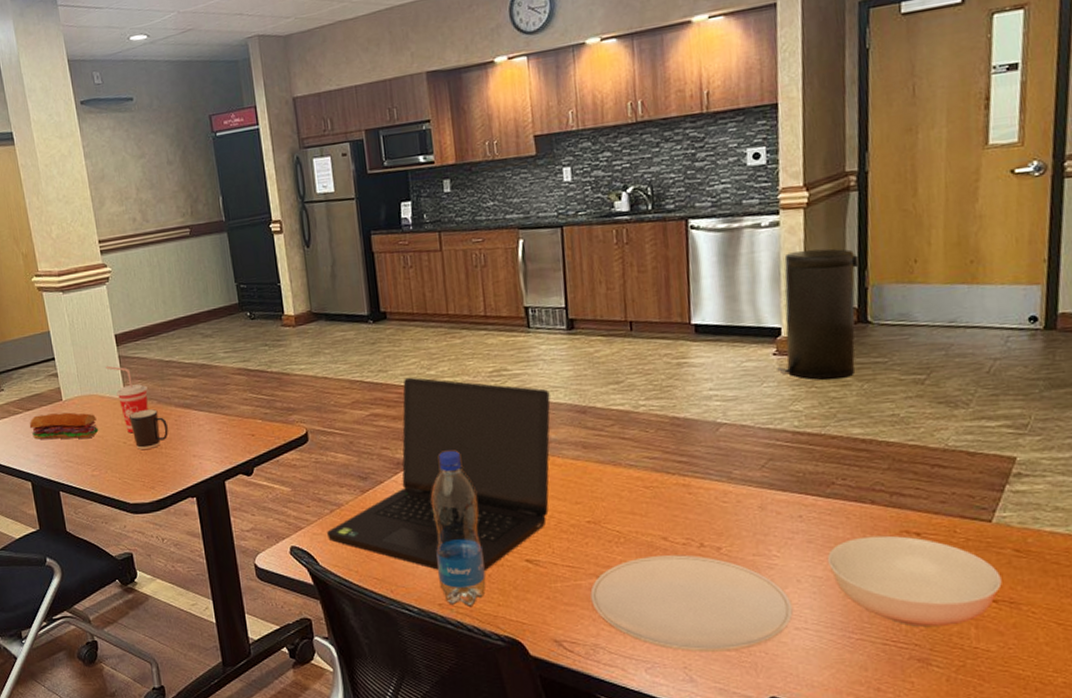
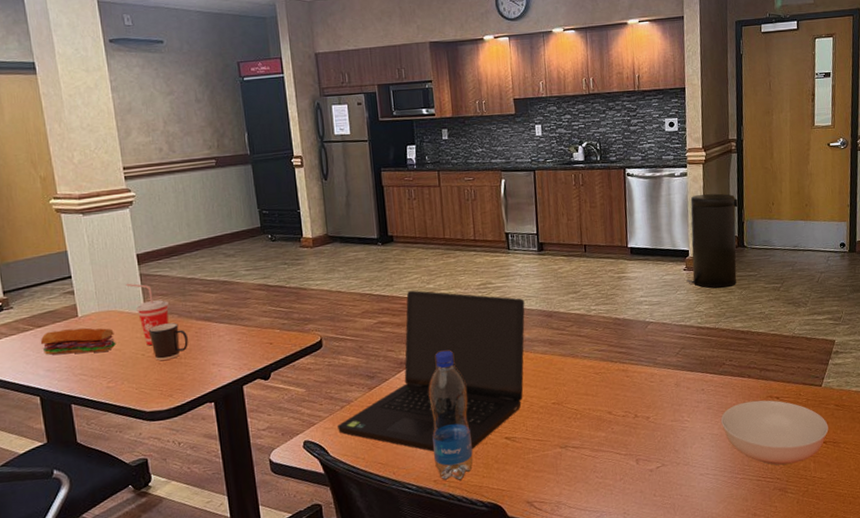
plate: present [590,555,793,652] -> none [555,424,699,500]

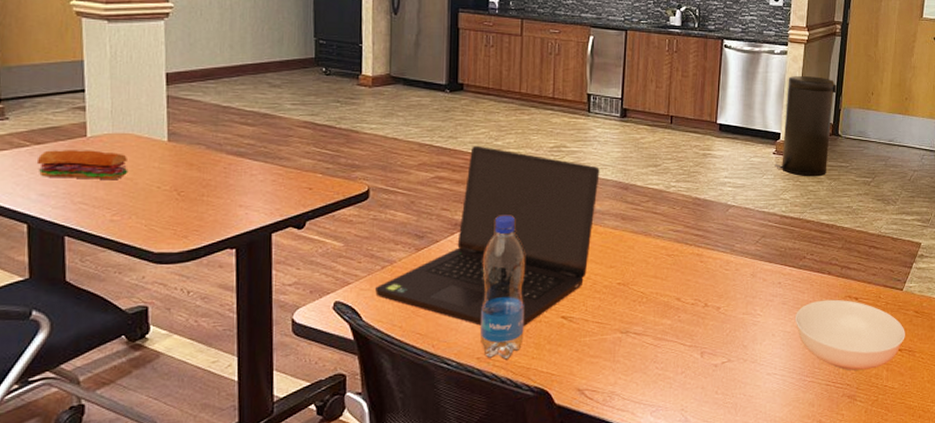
beverage cup: present [126,283,169,346] -> none [149,104,196,178]
mug: present [148,323,188,361] -> none [168,155,214,197]

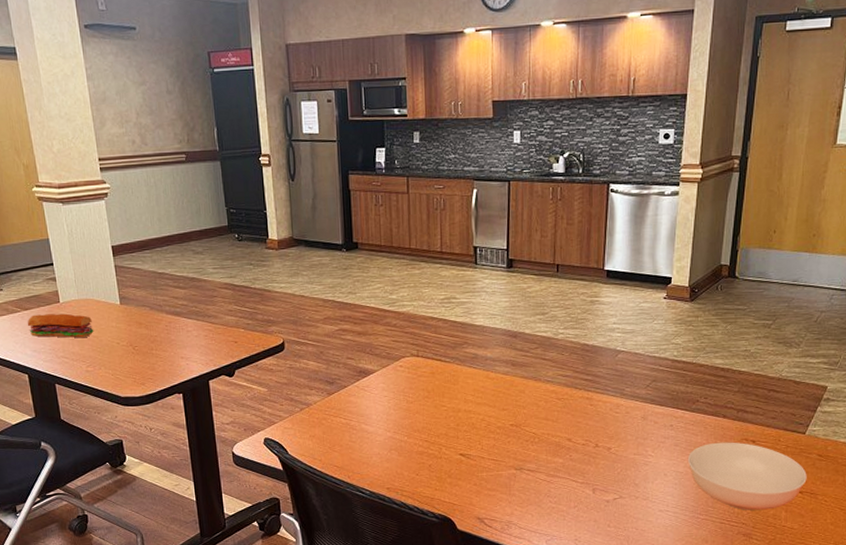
laptop: present [375,145,600,326] -> none [297,299,489,461]
bottle: present [481,215,526,360] -> none [386,362,427,490]
pedal bin: present [775,76,837,177] -> none [665,216,734,321]

